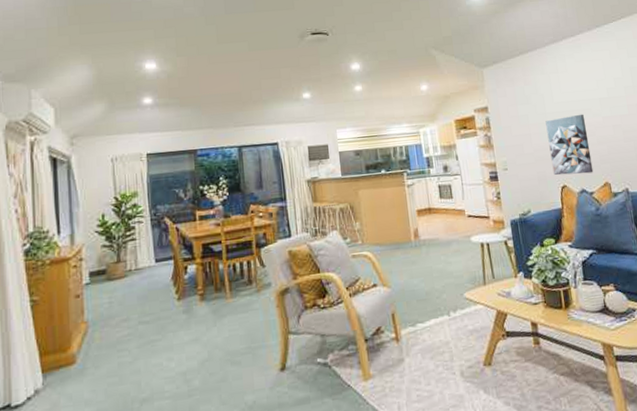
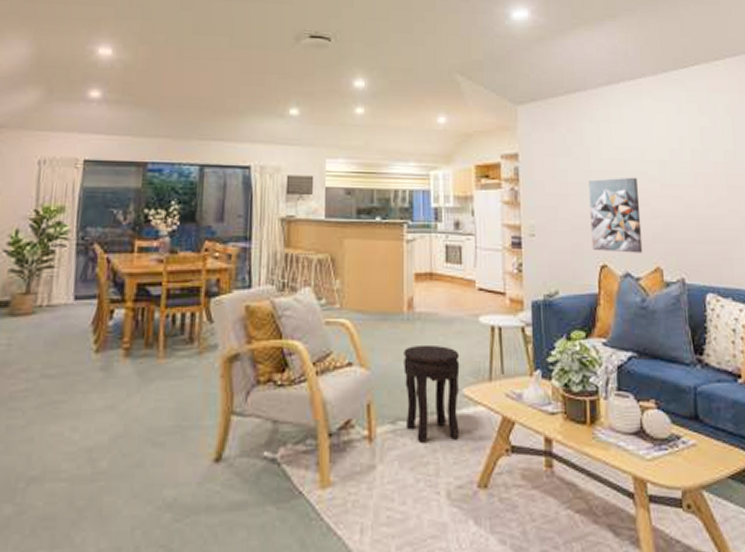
side table: none [415,263,465,338] -> present [404,344,460,443]

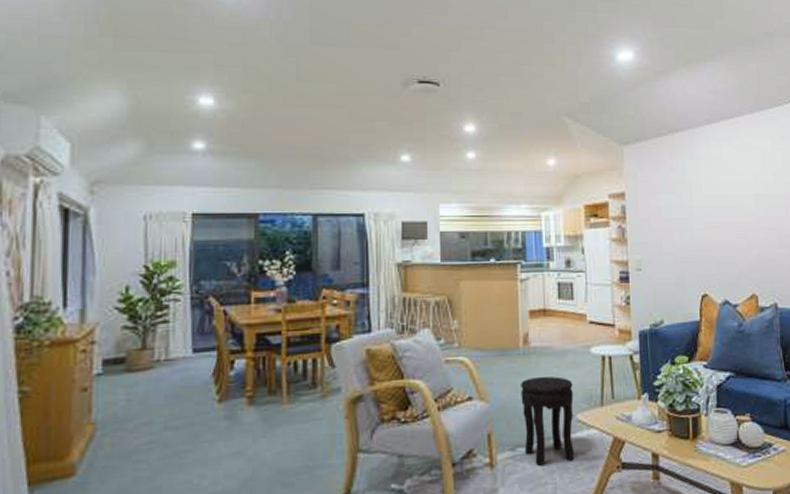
wall art: present [588,177,643,253] -> none [691,211,740,283]

